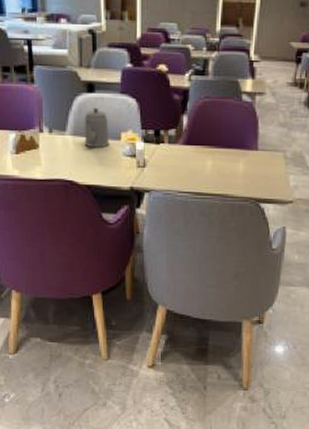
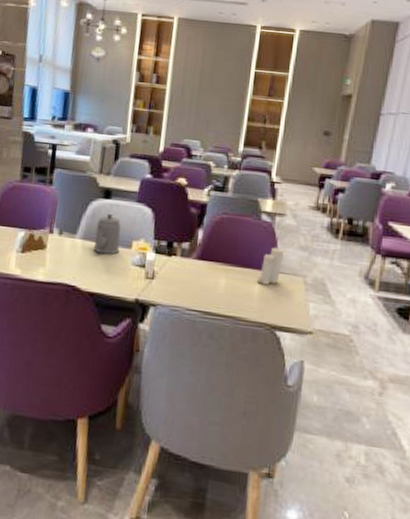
candle: none [241,125,265,162] -> present [257,246,284,285]

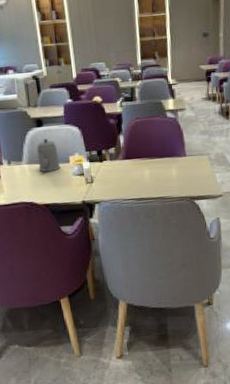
candle: present [257,246,284,285] -> none [173,135,190,168]

